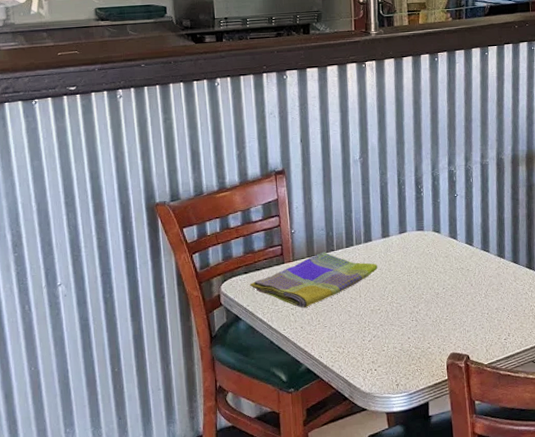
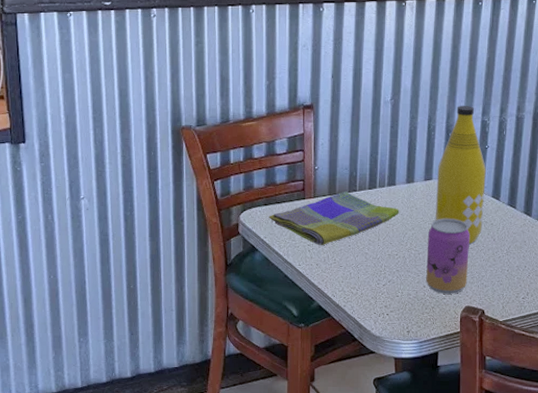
beverage can: none [407,268,450,344] -> present [426,218,470,294]
bottle: none [411,157,460,291] -> present [435,106,486,244]

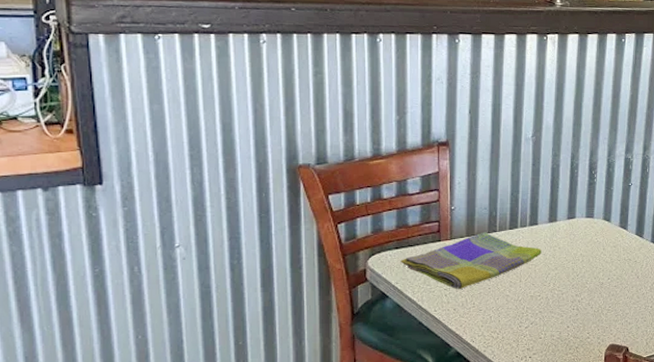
beverage can: present [426,218,470,294] -> none [570,257,614,333]
bottle: present [435,106,486,244] -> none [578,143,629,282]

